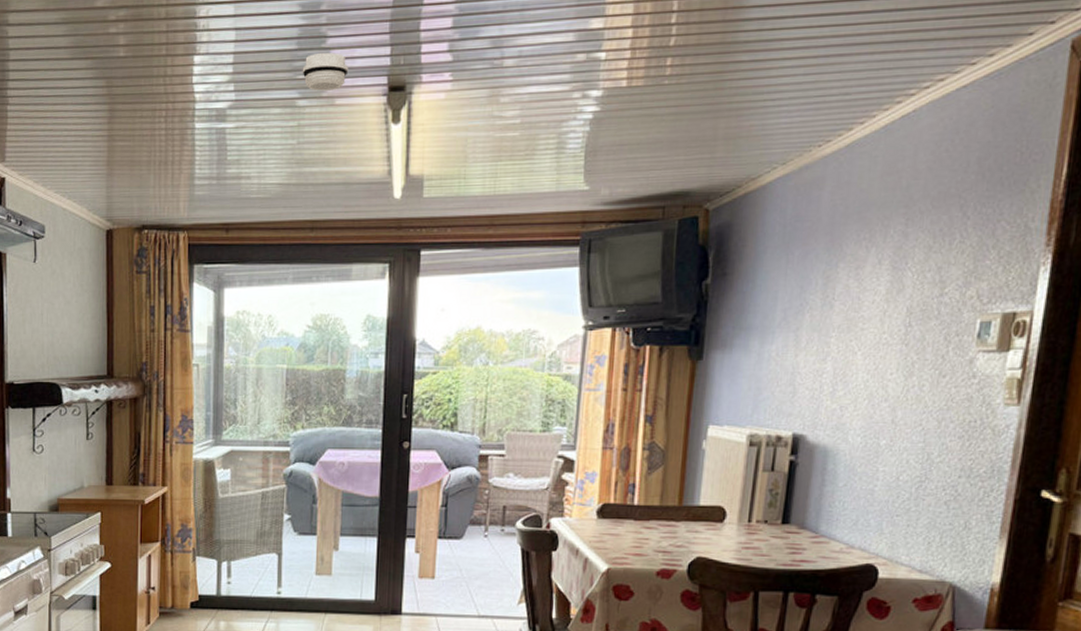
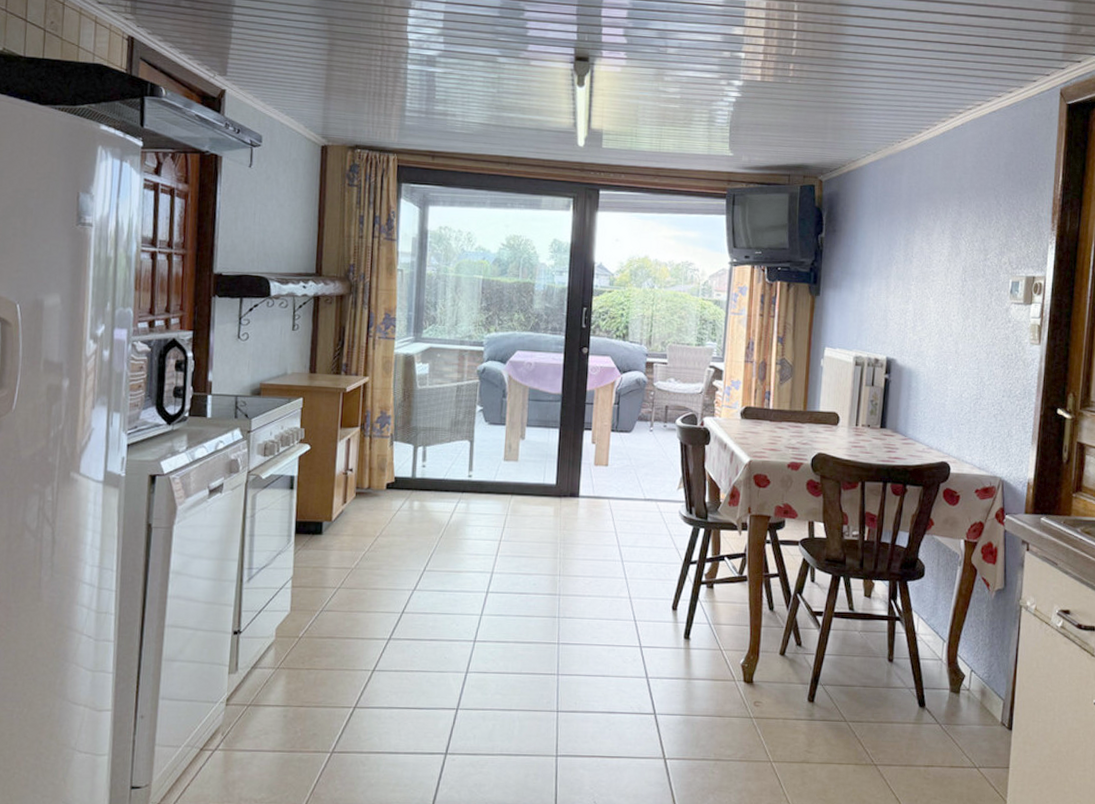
smoke detector: present [302,53,349,91] -> none [503,22,542,54]

